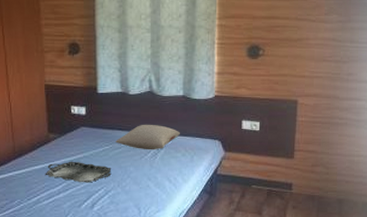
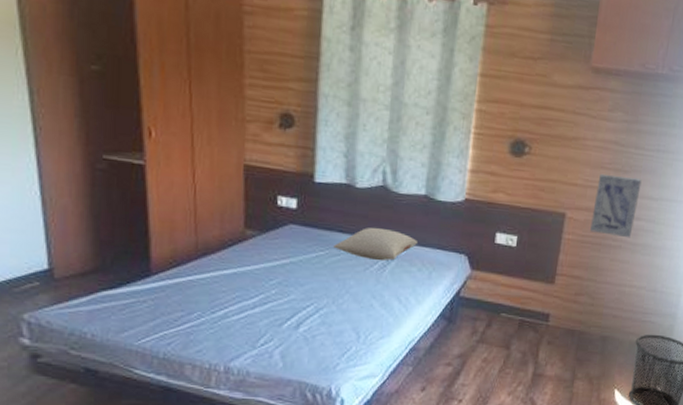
serving tray: present [45,161,112,183] -> none [236,267,326,297]
wall art: none [319,65,359,116] -> present [590,173,642,238]

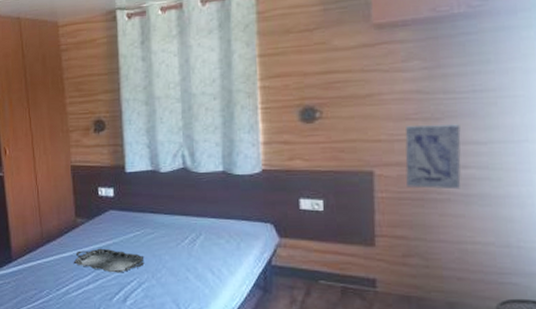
serving tray: none [236,267,326,297] -> present [73,248,145,273]
pillow: present [333,227,419,261] -> none [147,205,223,236]

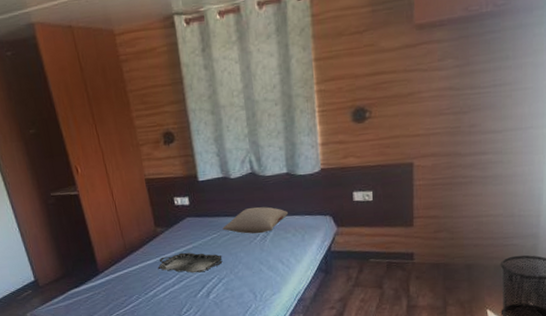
pillow: none [147,205,223,236] -> present [222,207,289,234]
wall art: present [405,124,461,190] -> none [438,116,483,175]

